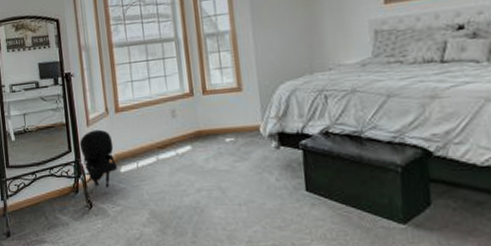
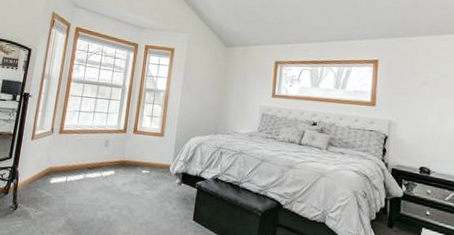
tactical helmet: present [79,129,117,188] -> none [16,144,51,194]

